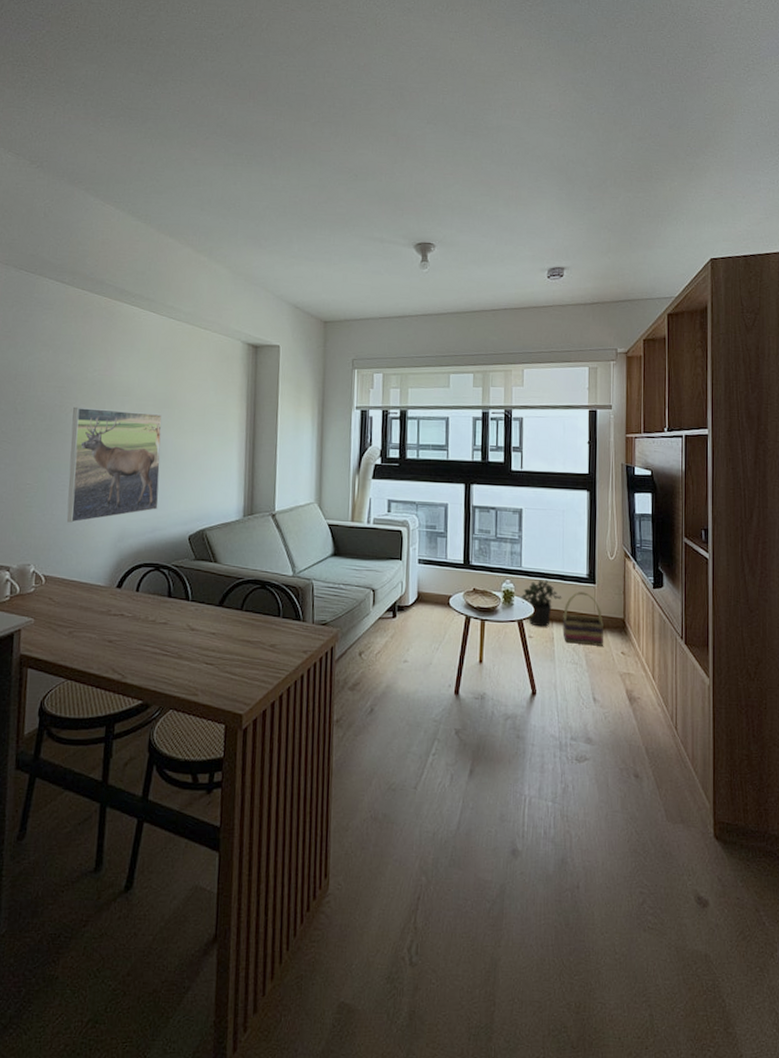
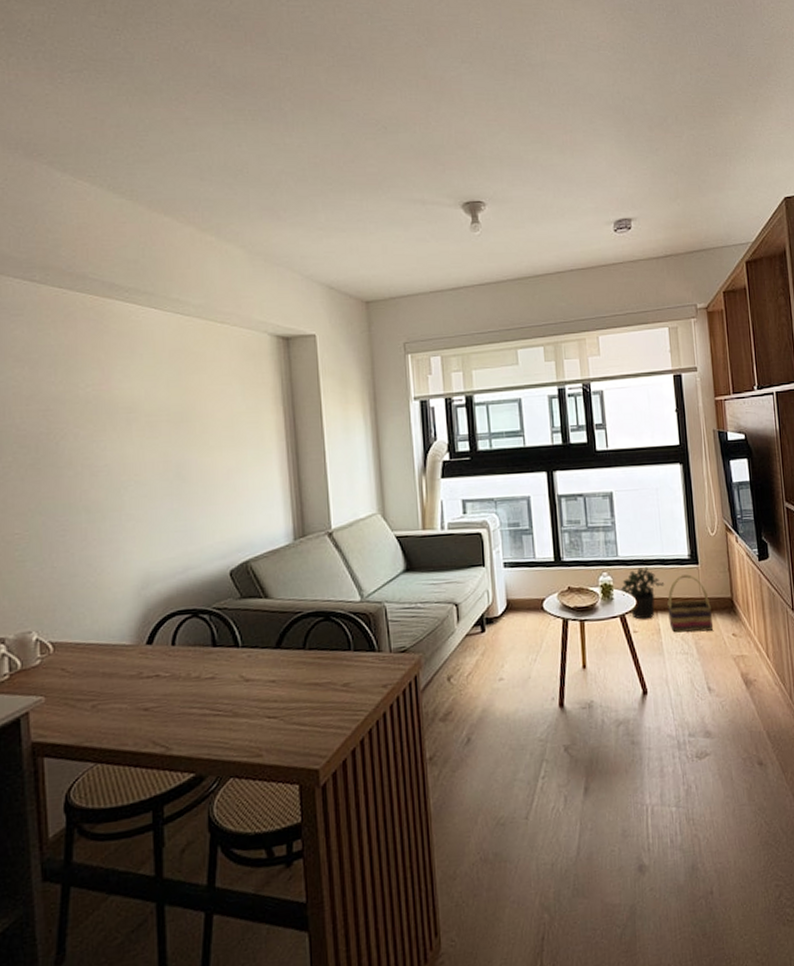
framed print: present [66,406,163,523] -> none [65,430,188,574]

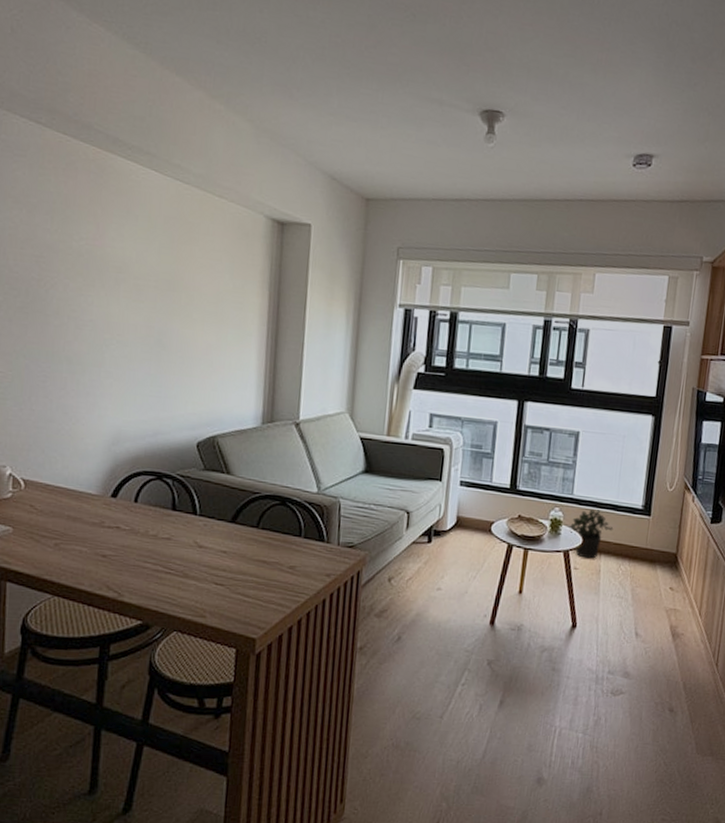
basket: present [667,574,713,633] -> none [610,523,656,581]

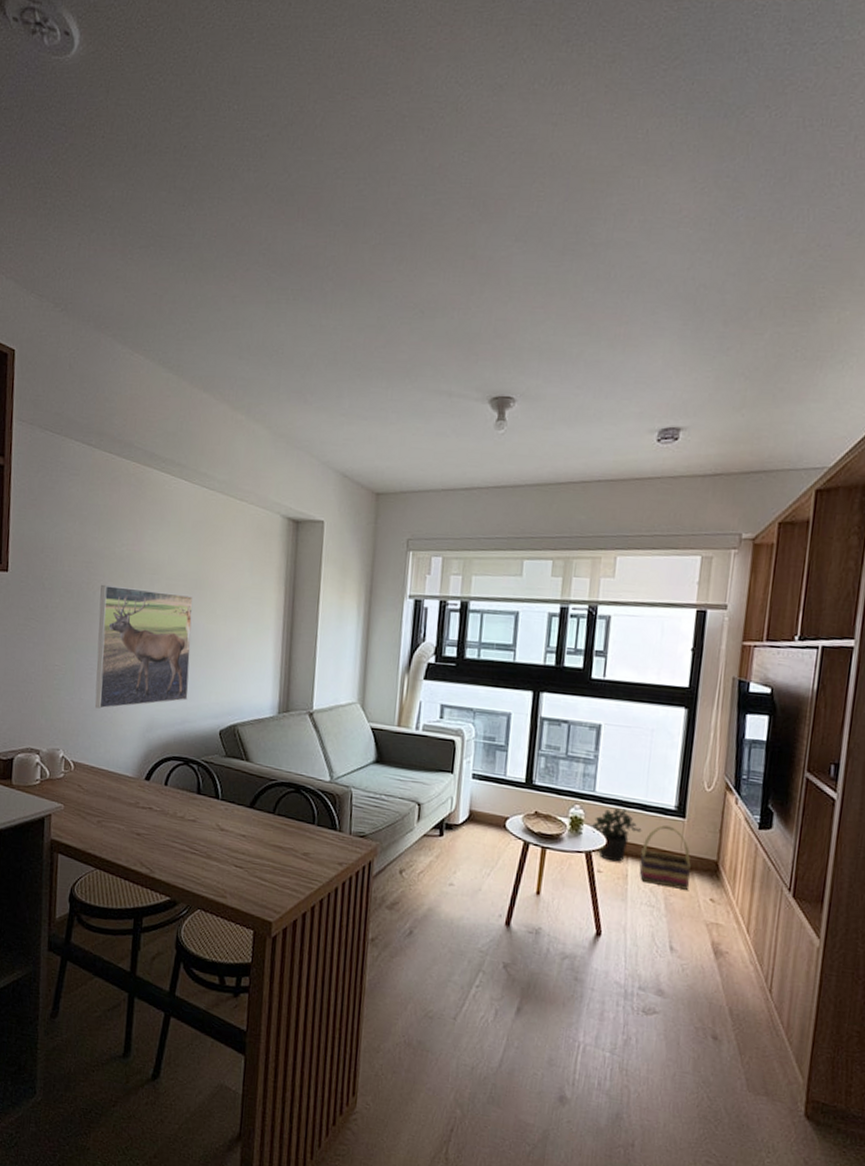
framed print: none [49,282,166,421] -> present [94,584,194,709]
basket: none [610,523,656,581] -> present [639,825,692,890]

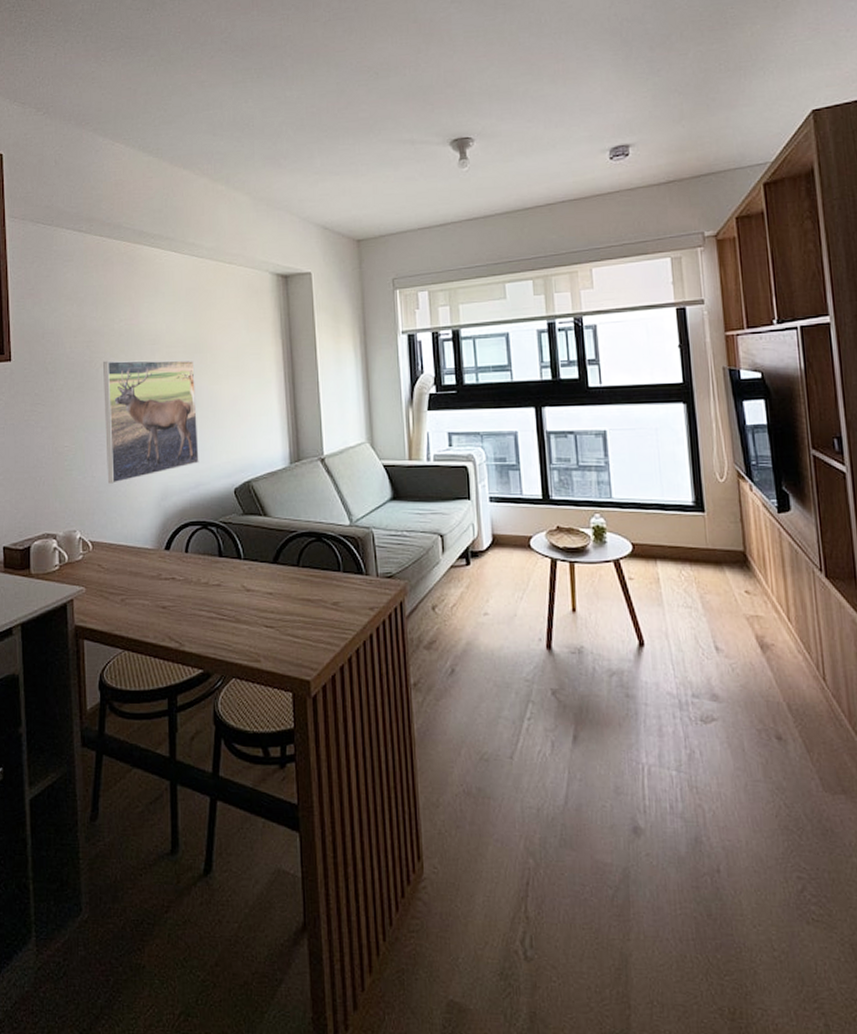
potted plant: present [592,808,642,862] -> none [615,511,665,566]
basket: present [639,825,692,890] -> none [668,522,721,585]

